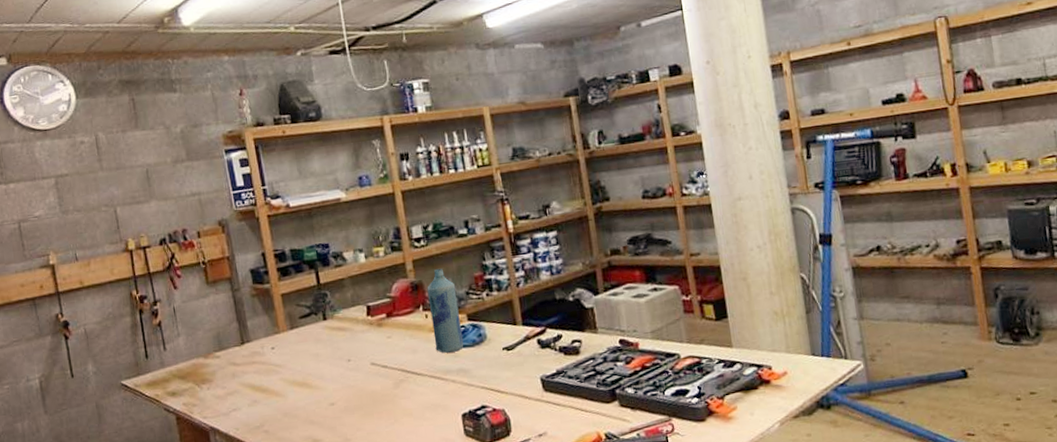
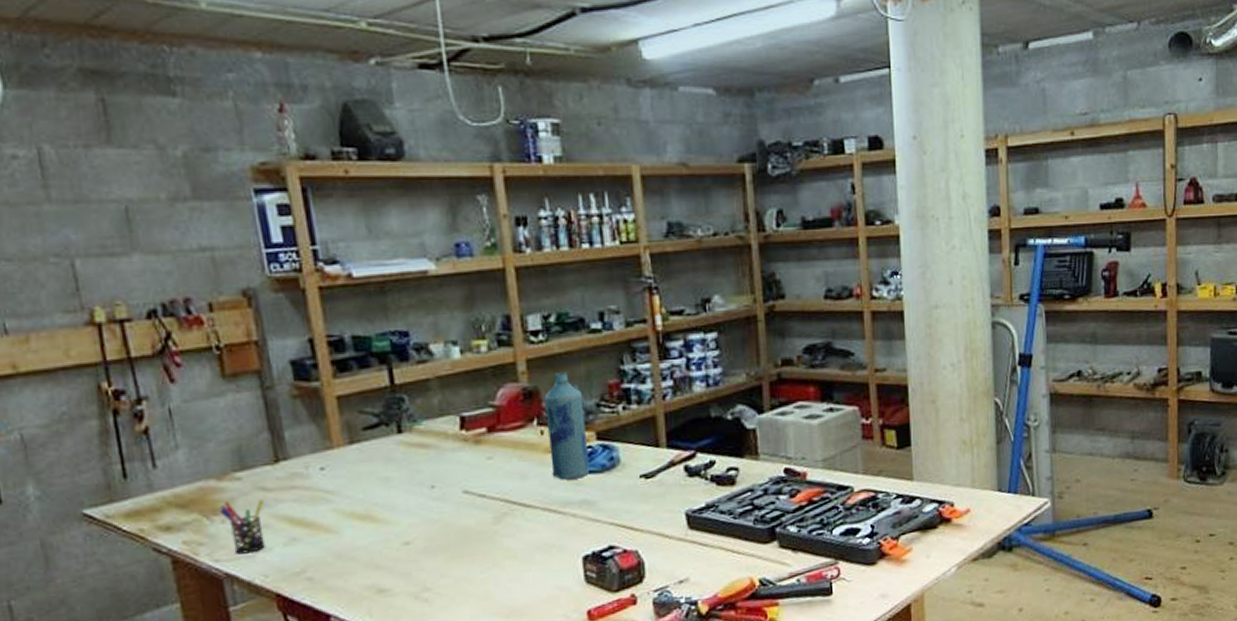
pen holder: none [206,371,237,413] -> present [220,499,266,554]

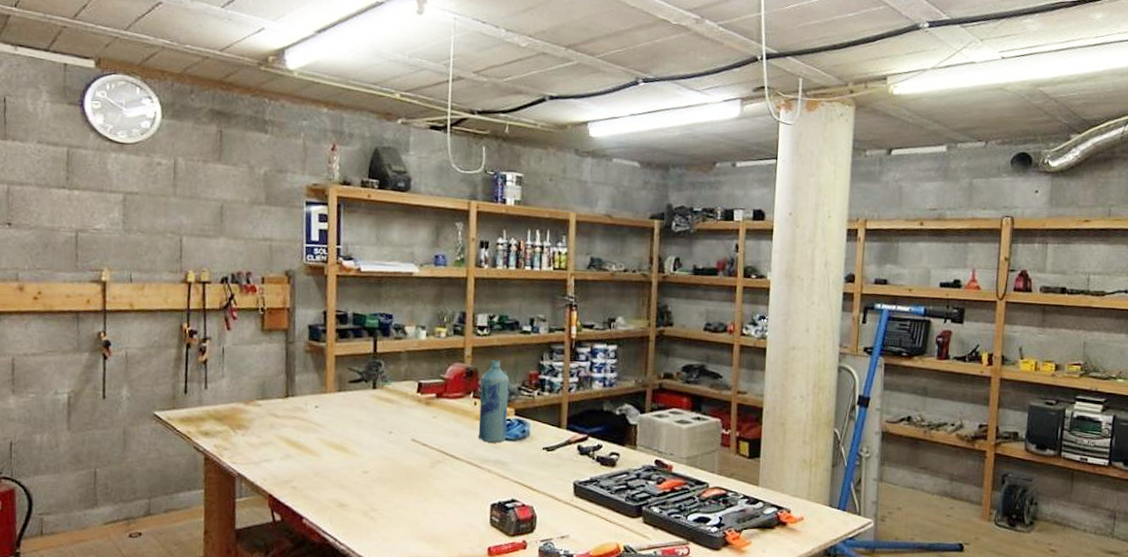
pen holder: present [220,499,266,554] -> none [243,421,273,461]

